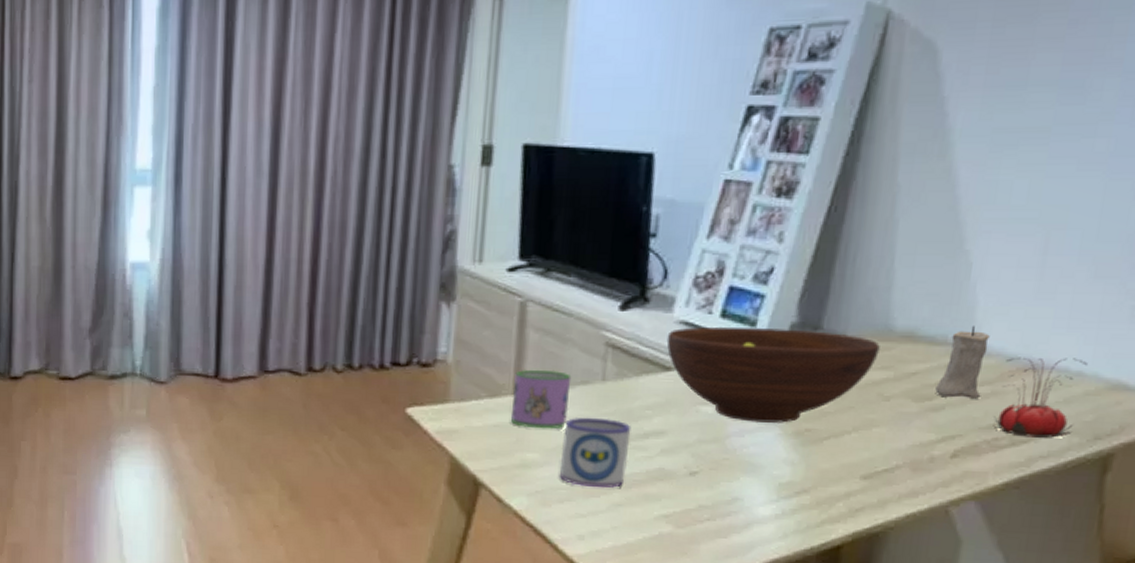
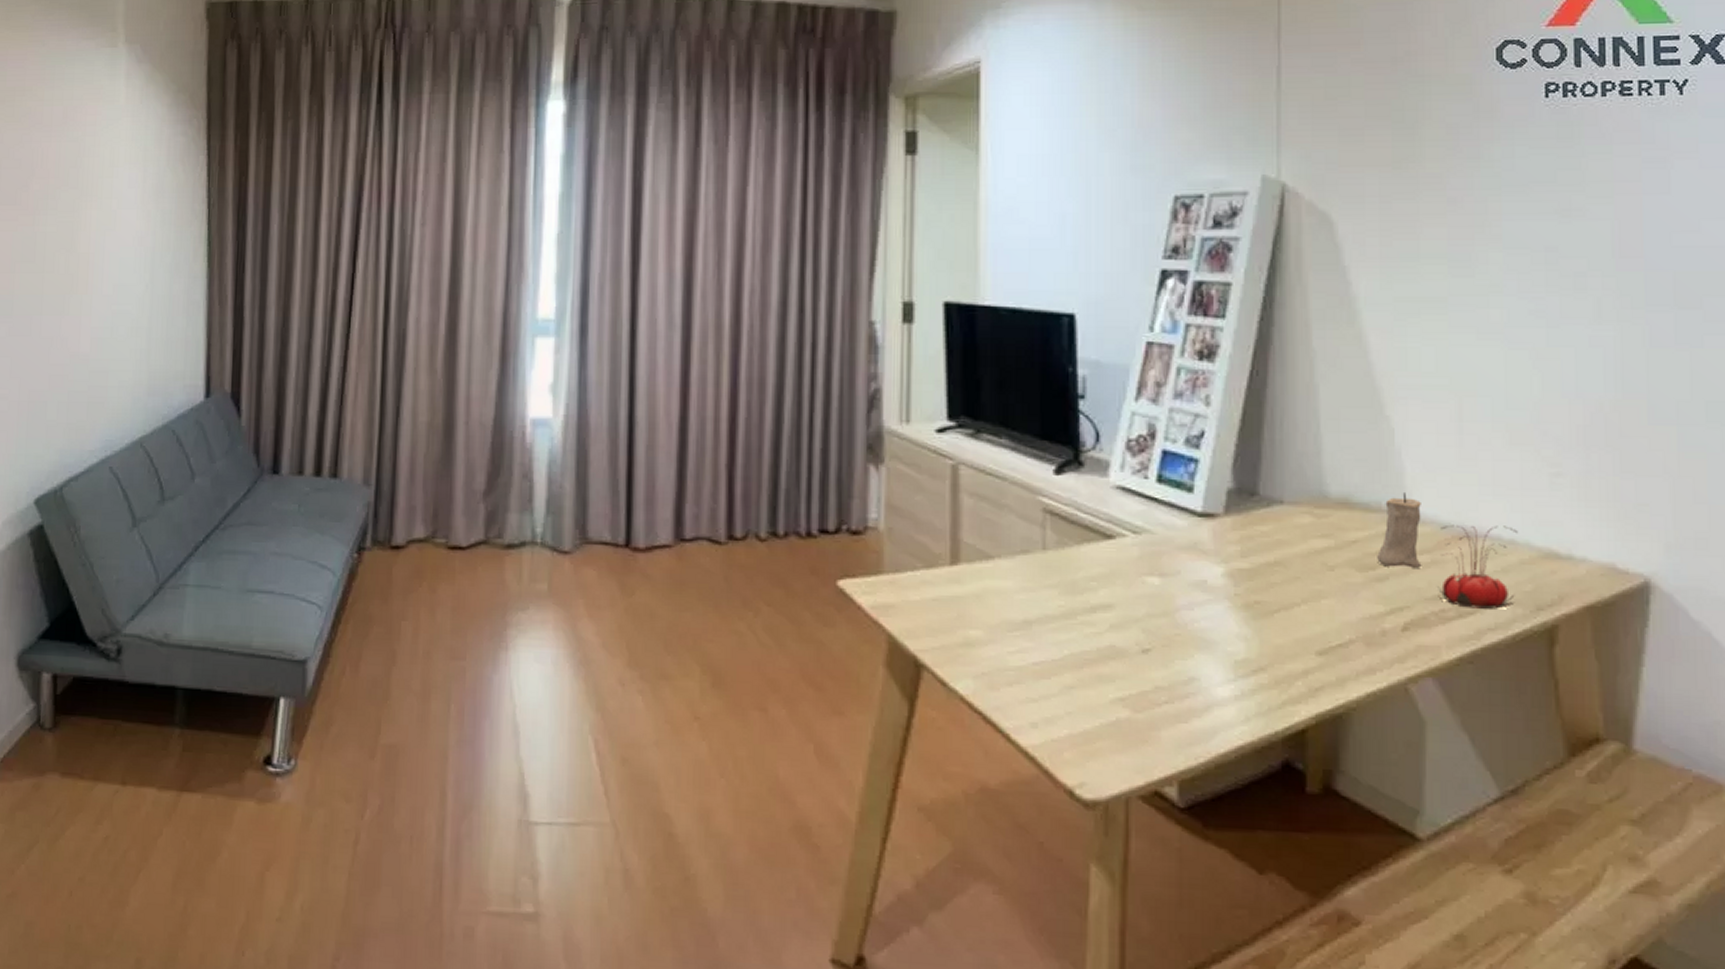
mug: present [510,369,572,429] -> none [949,537,1011,603]
mug: present [559,417,632,488] -> none [1005,589,1077,669]
fruit bowl: present [666,326,880,423] -> none [1105,492,1317,595]

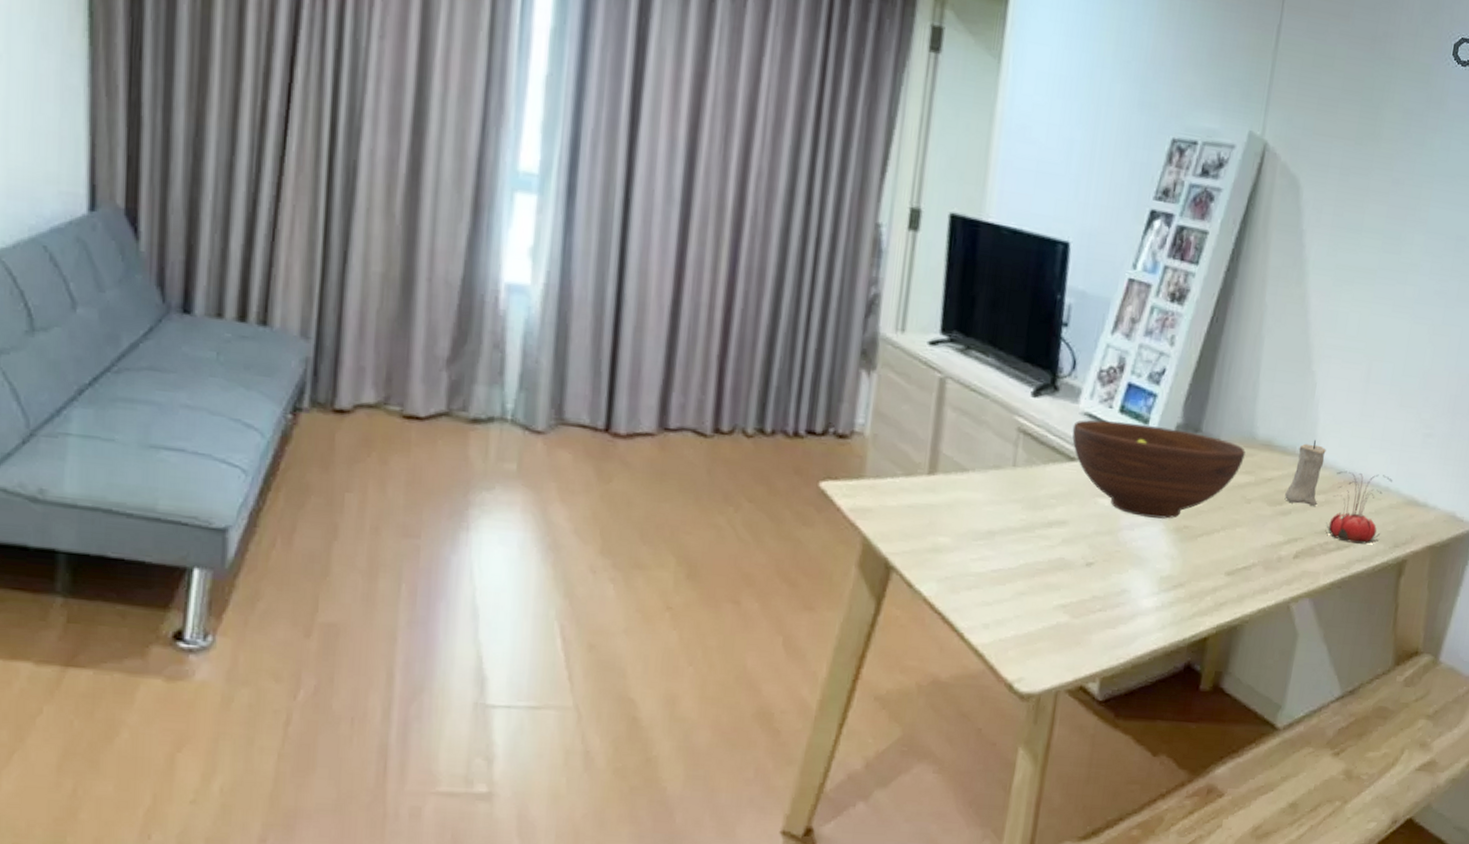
fruit bowl: none [1105,492,1317,595] -> present [1072,419,1246,519]

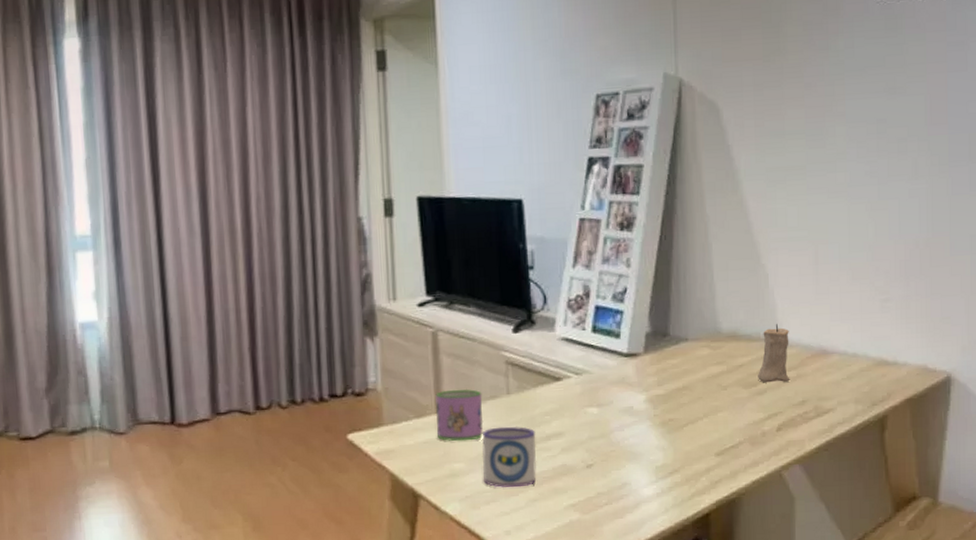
mug: none [924,448,985,513] -> present [435,388,484,442]
mug: none [968,502,1037,576] -> present [482,426,537,488]
fruit bowl: present [1072,419,1246,519] -> none [553,337,713,418]
flower: present [1326,470,1392,544] -> none [802,343,858,409]

